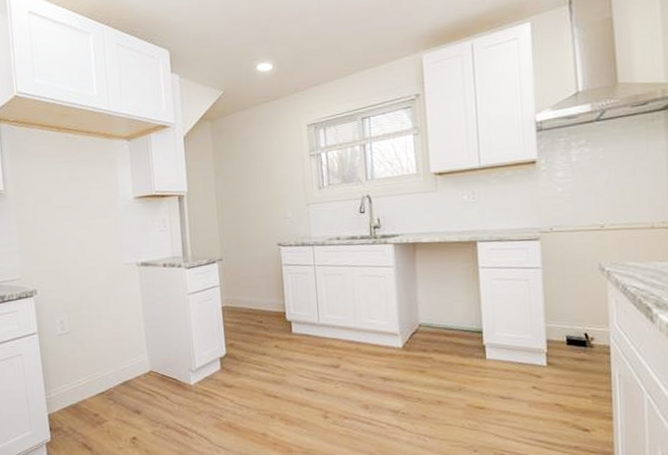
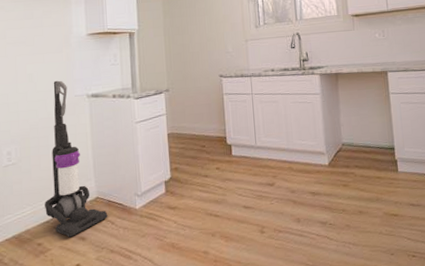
vacuum cleaner: none [98,247,162,410] -> present [44,80,108,238]

